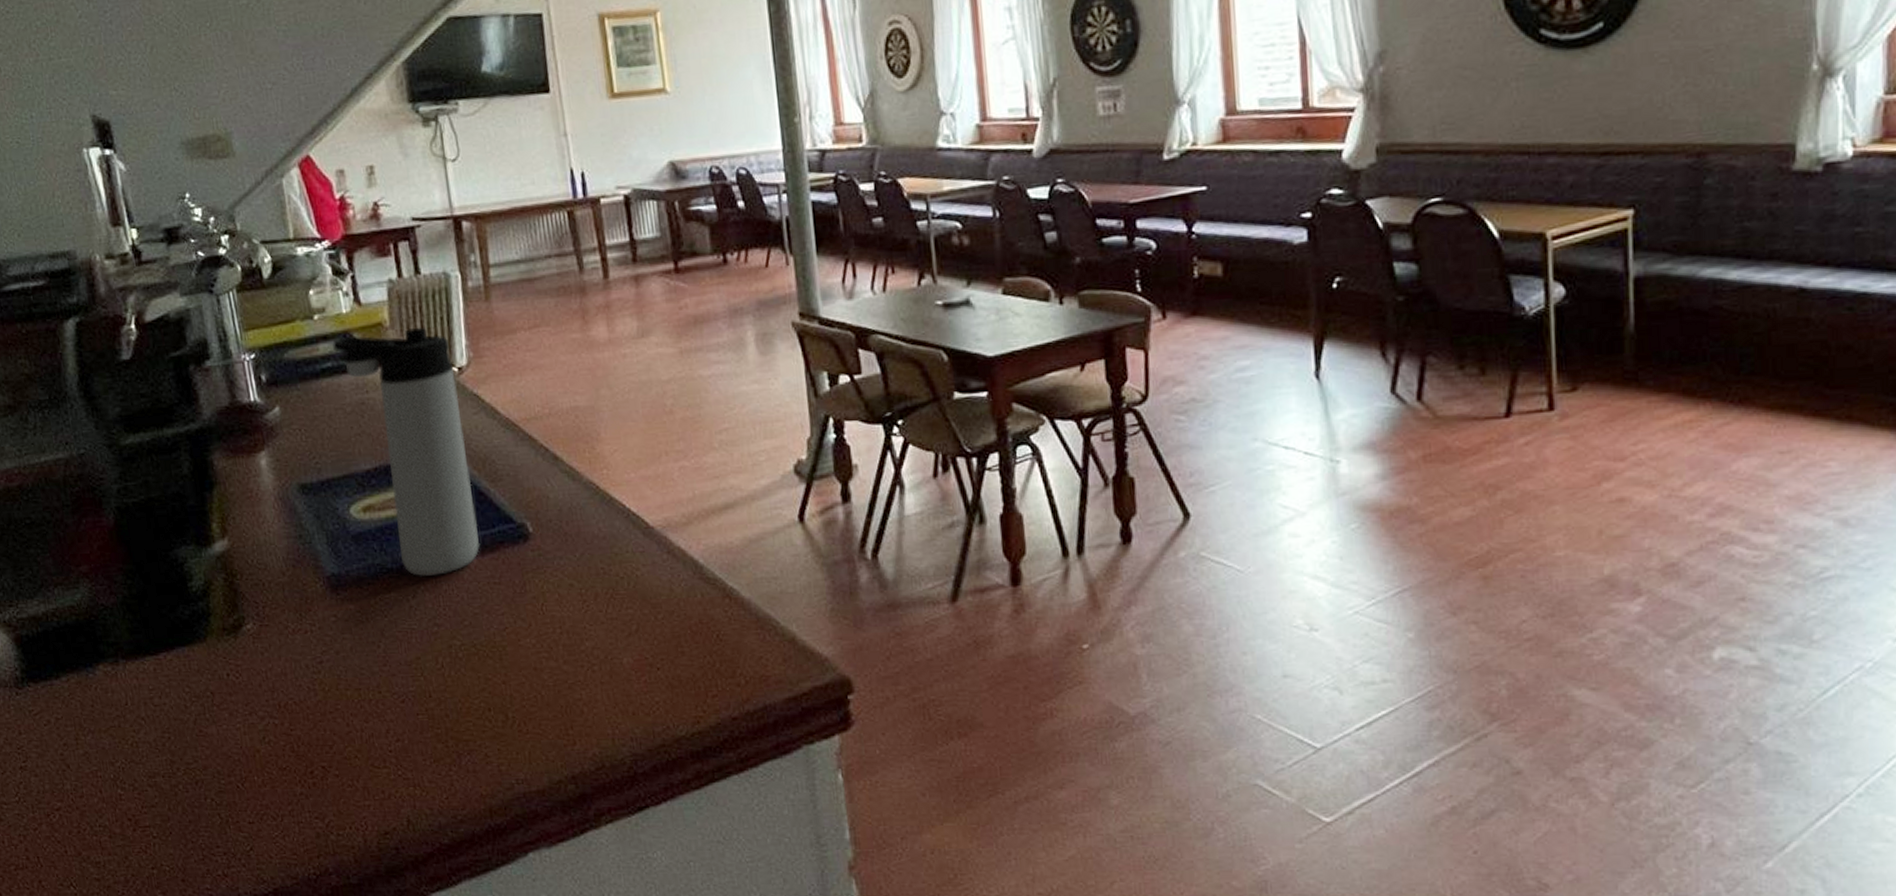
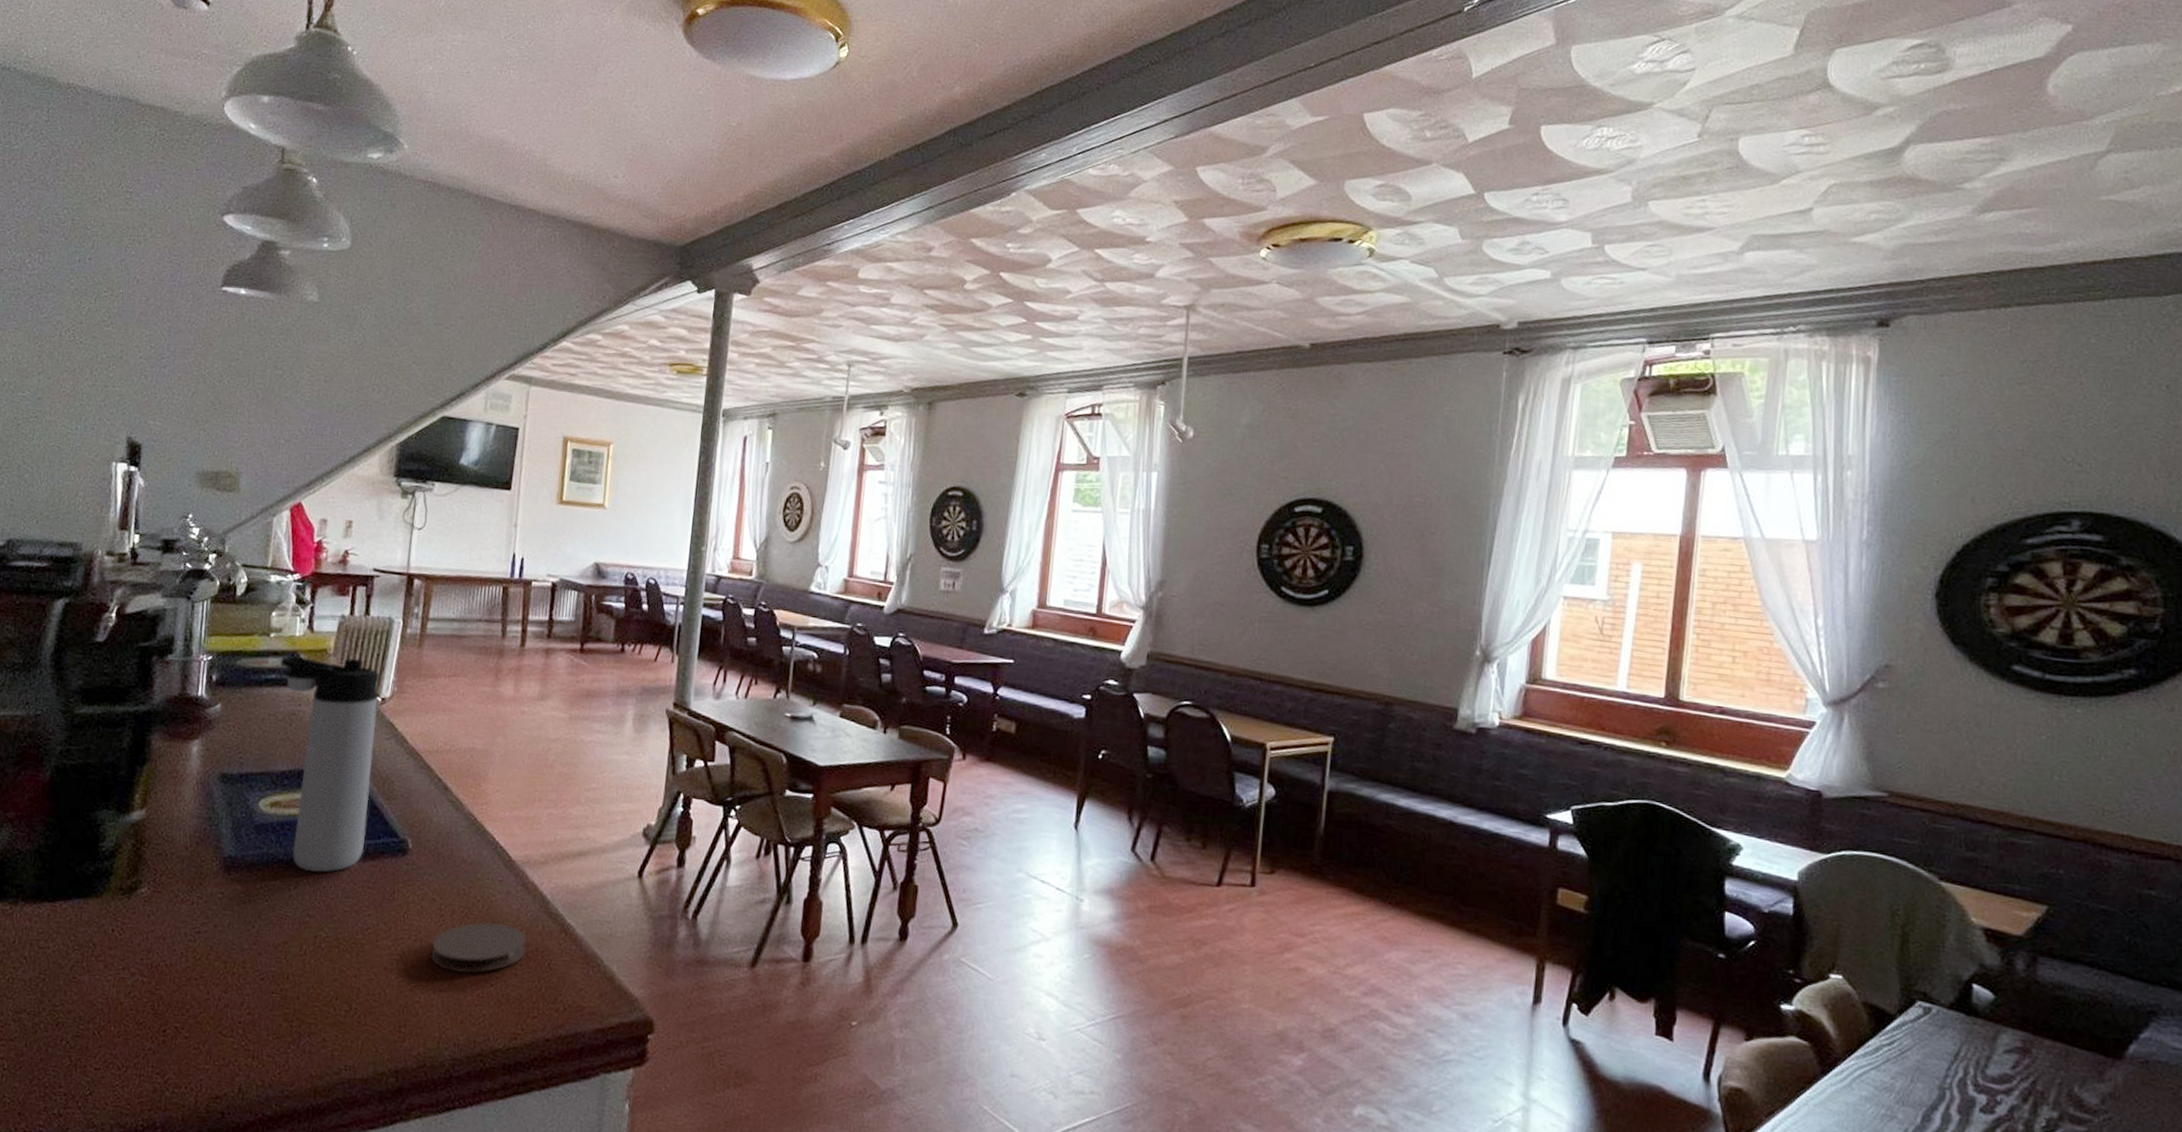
coaster: none [580,600,689,661] -> present [430,922,527,973]

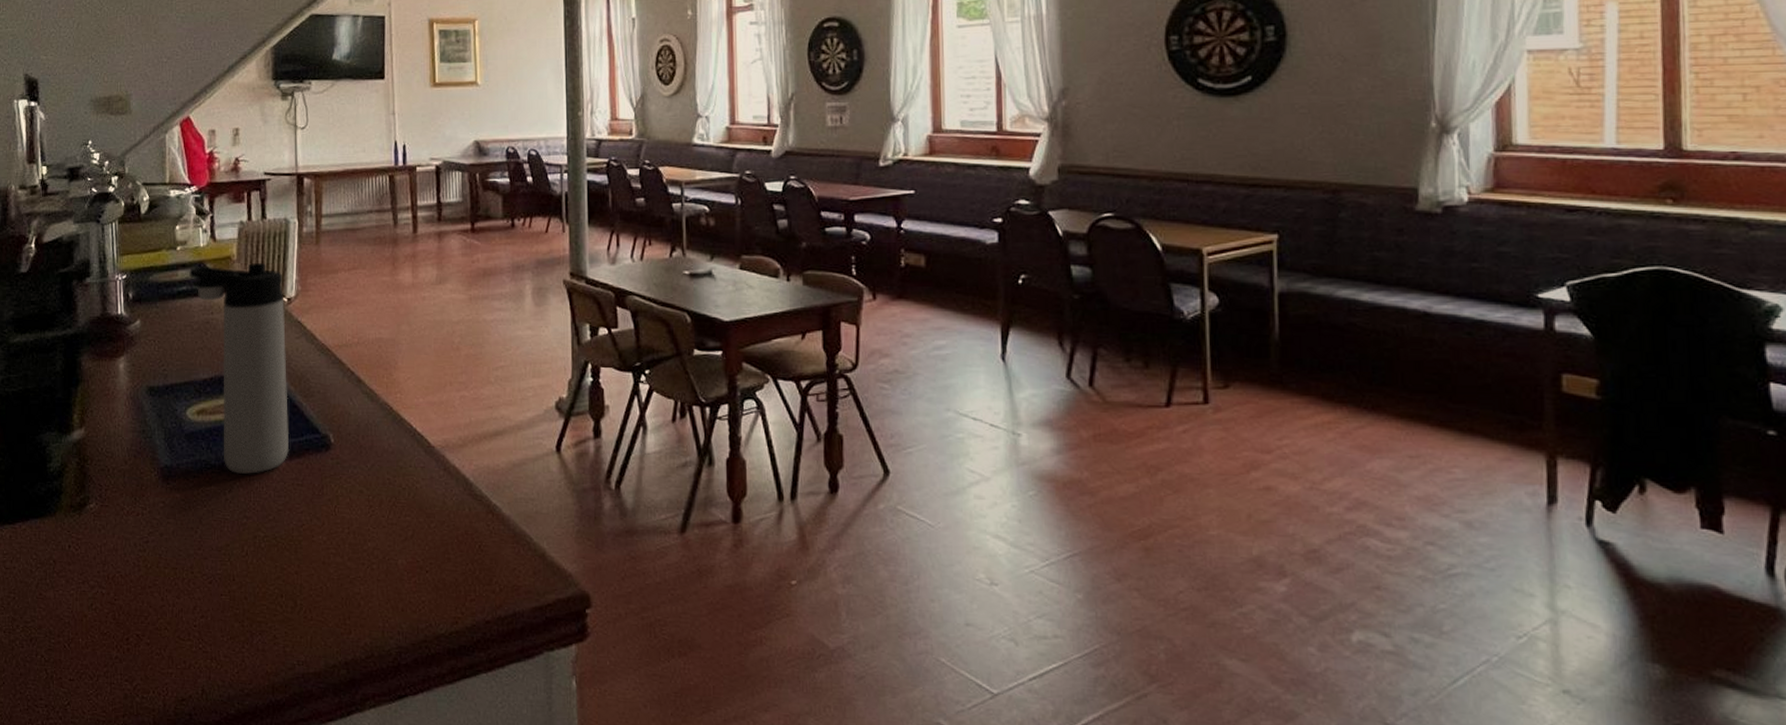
coaster: present [430,922,527,973] -> none [365,510,456,562]

